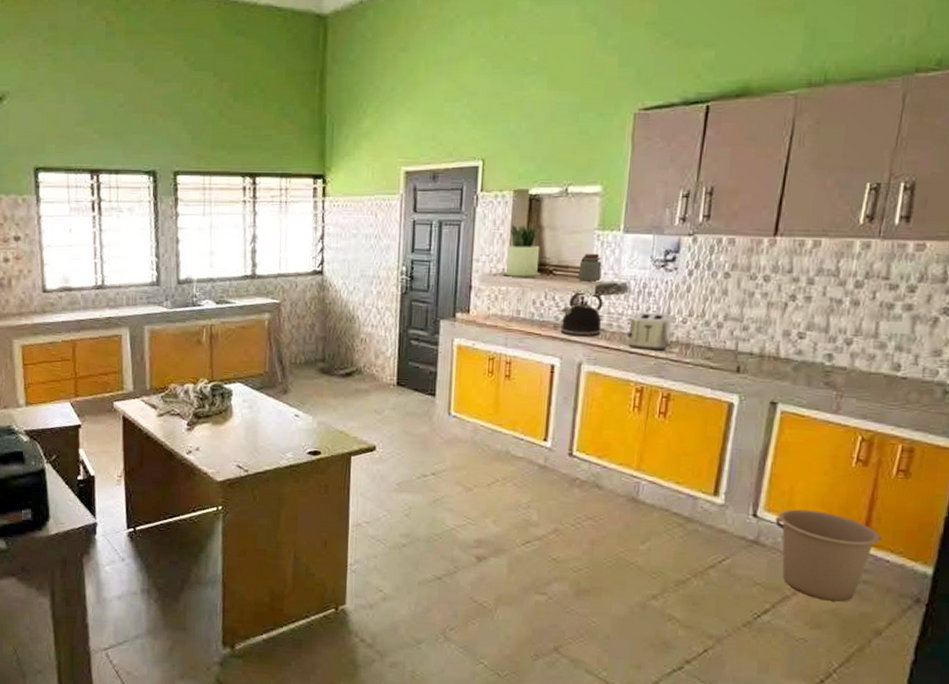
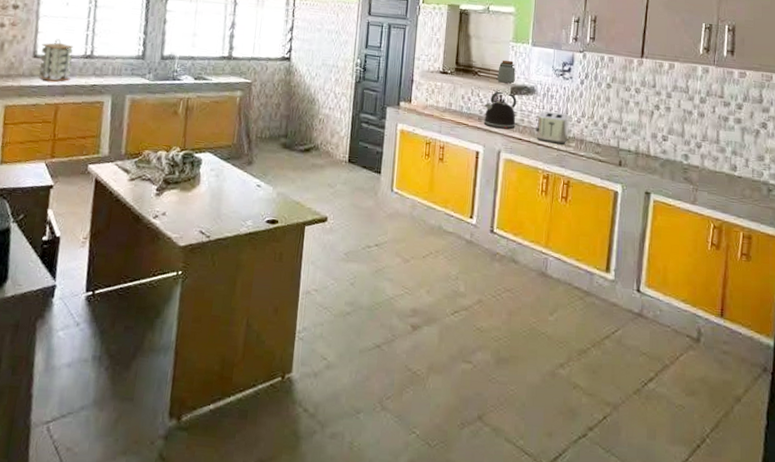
spice rack: none [50,270,84,318] -> present [39,39,73,82]
planter: present [503,223,541,277] -> none [439,31,469,77]
bucket: present [775,509,883,602] -> none [654,285,735,371]

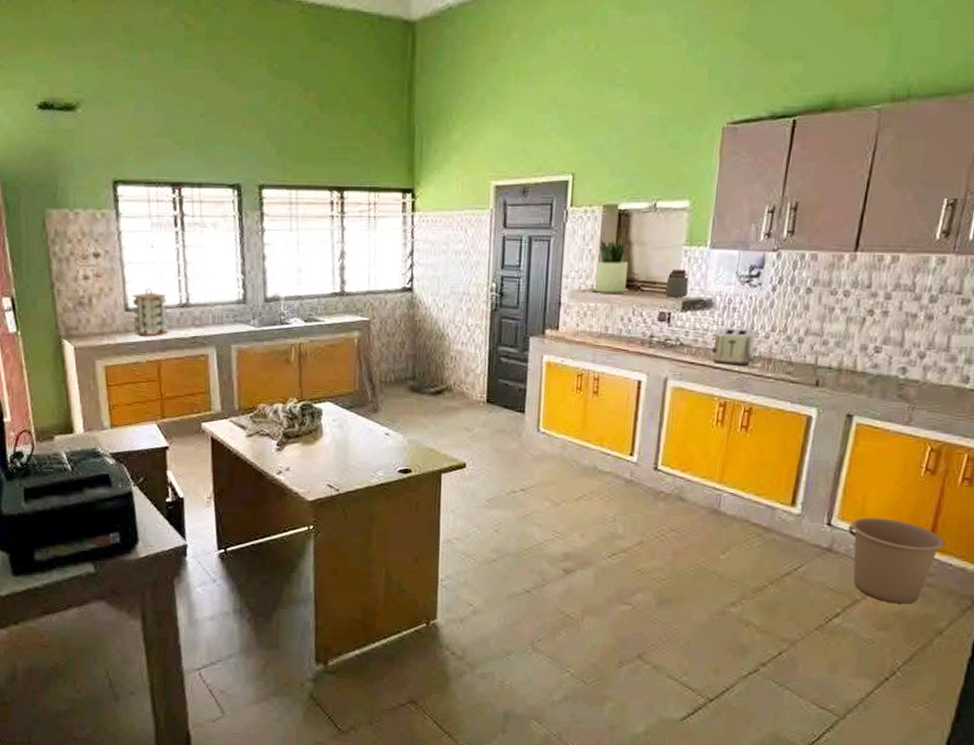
planter: none [439,31,469,77] -> present [592,239,630,293]
kettle: present [483,90,517,130] -> none [647,307,690,354]
bucket: none [654,285,735,371] -> present [848,517,947,604]

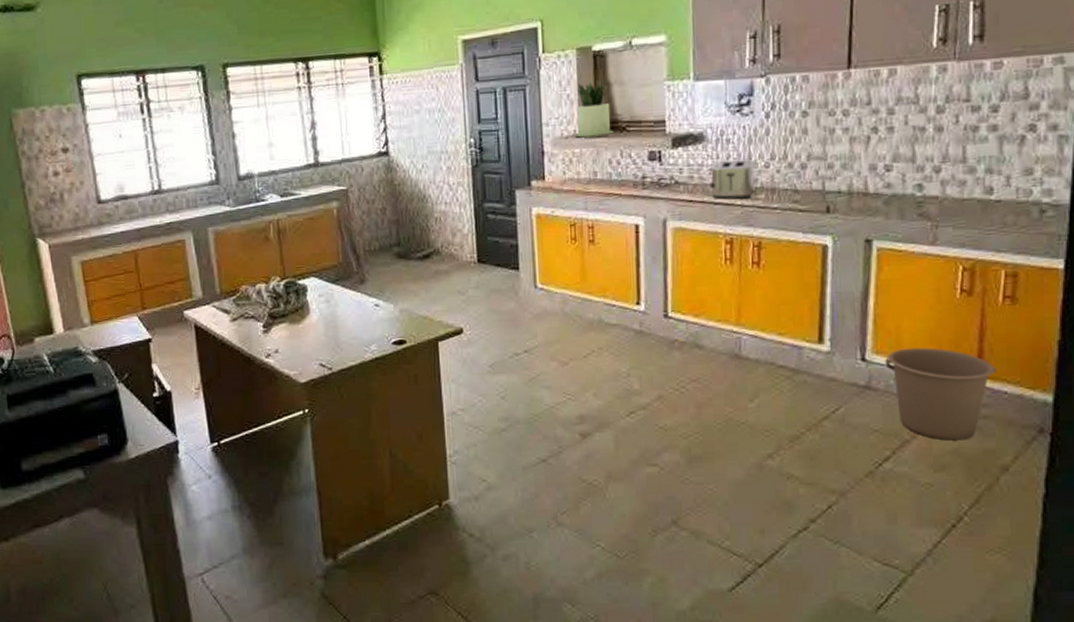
spice rack: present [132,288,169,337] -> none [103,178,143,228]
jar: present [665,269,689,298] -> none [652,104,676,135]

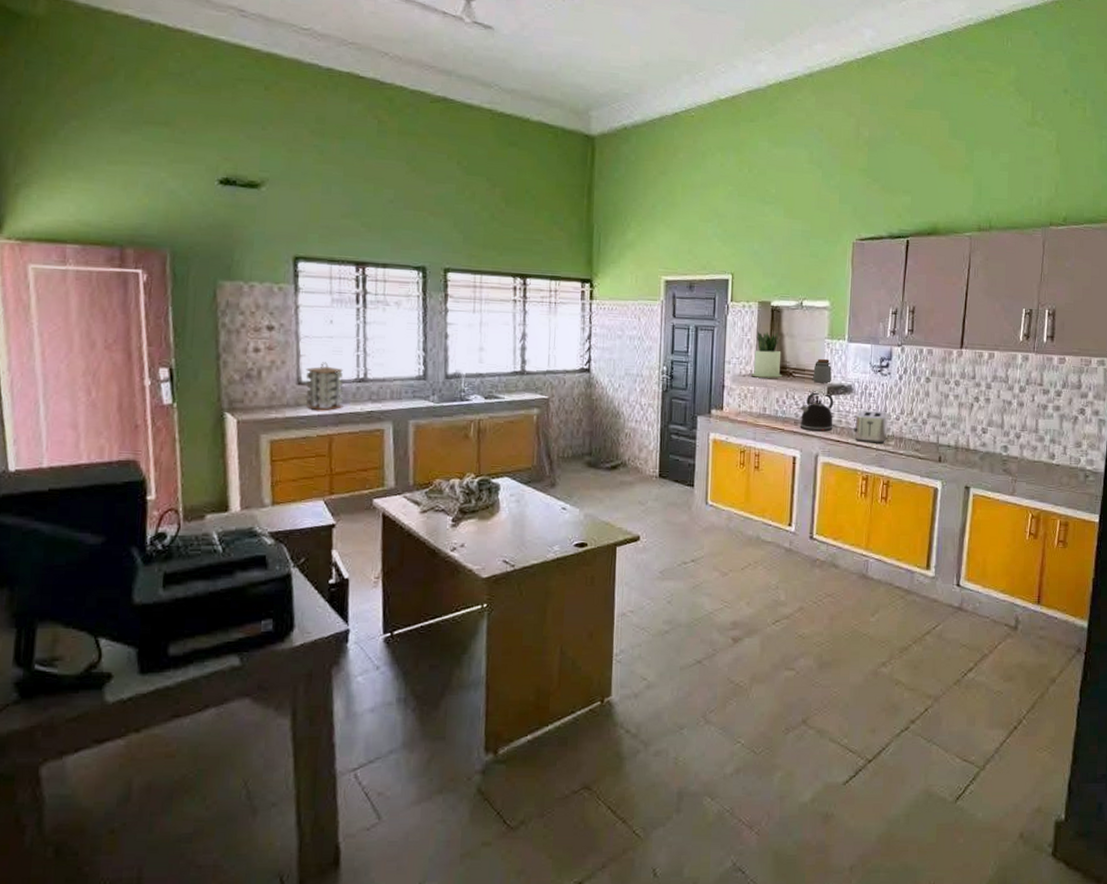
spice rack: none [103,178,143,228] -> present [306,362,343,411]
kettle: none [639,145,684,194] -> present [800,391,834,433]
jar: none [652,104,676,135] -> present [813,358,832,383]
bucket: present [885,347,997,441] -> none [973,578,1051,656]

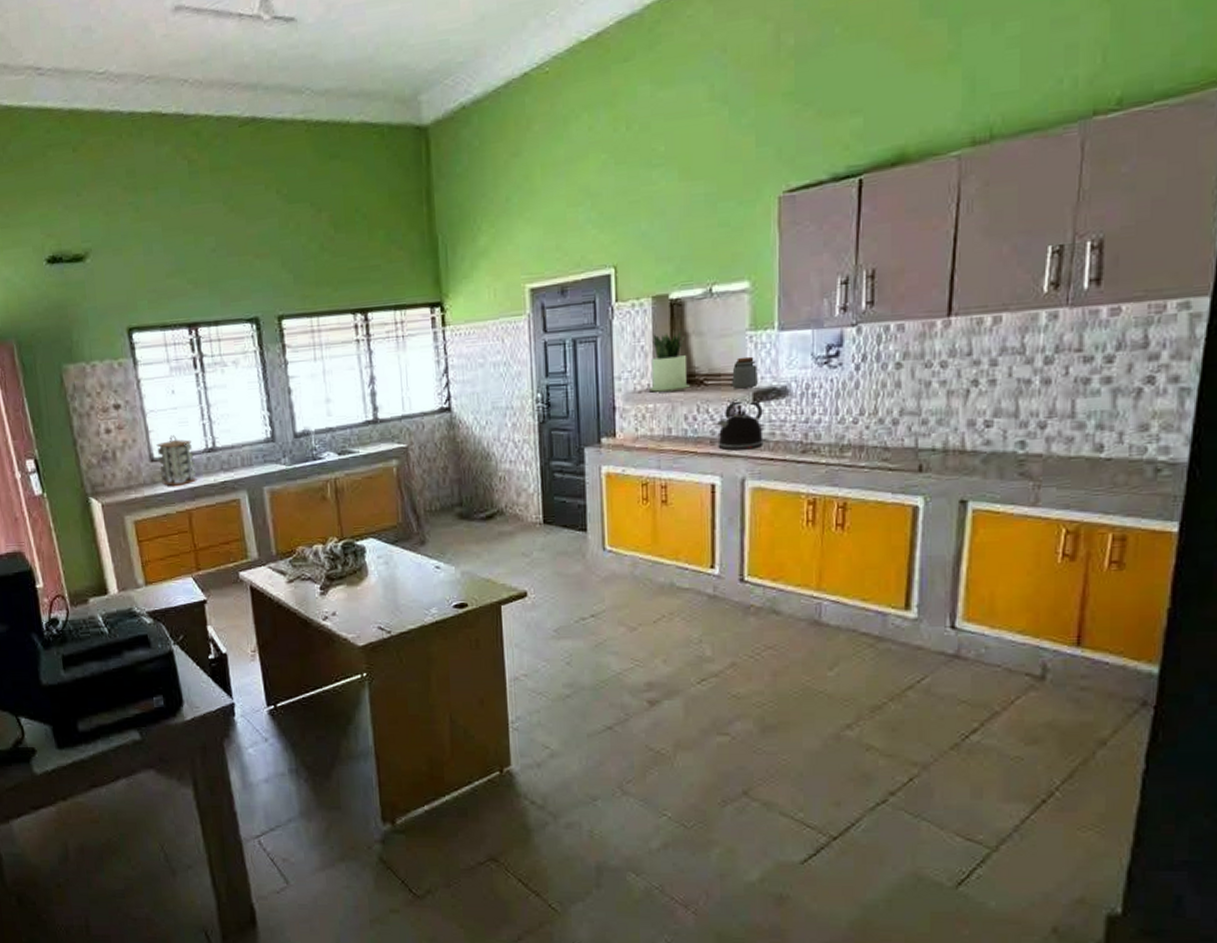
toaster: present [854,410,888,444] -> none [792,414,841,458]

